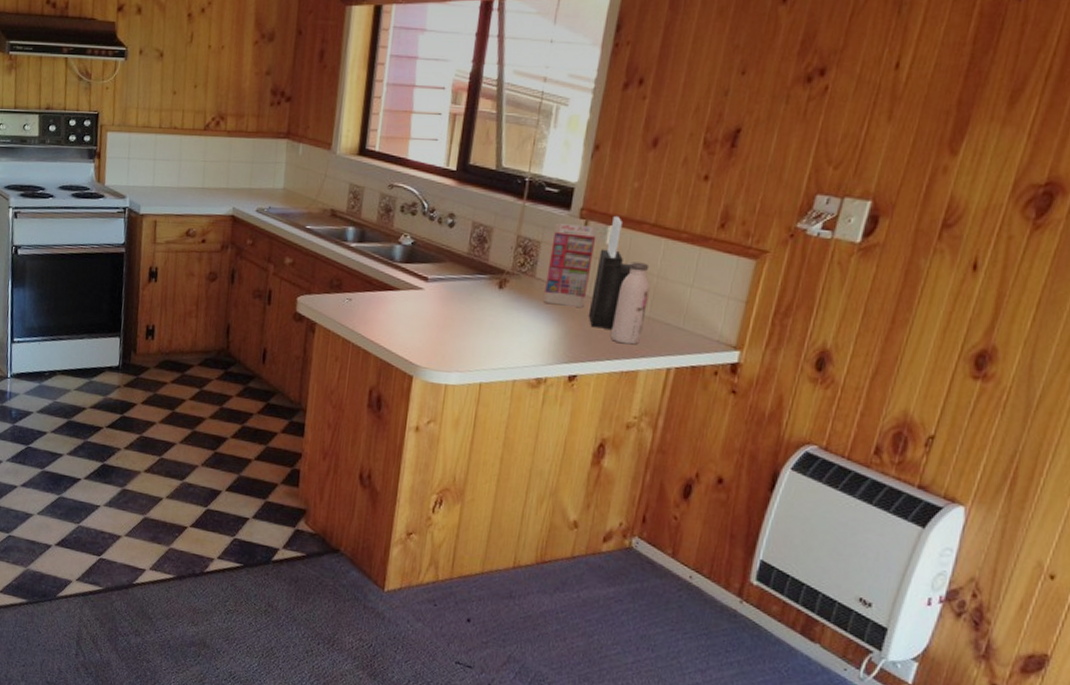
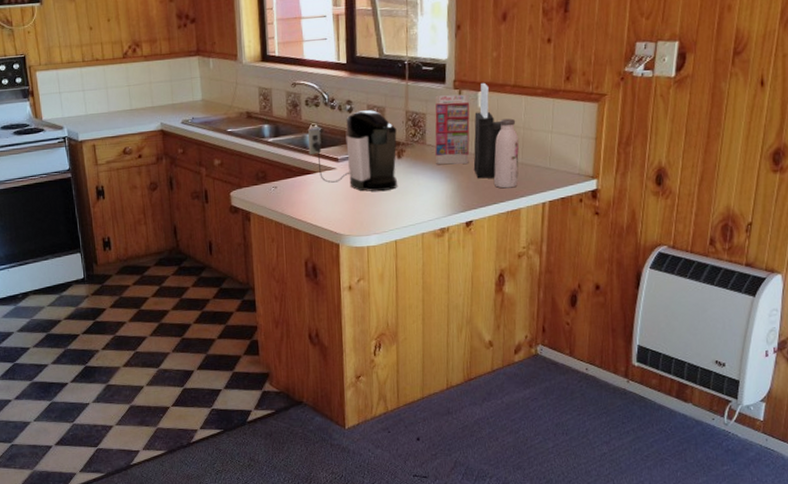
coffee maker: none [394,227,503,324] -> present [307,110,397,191]

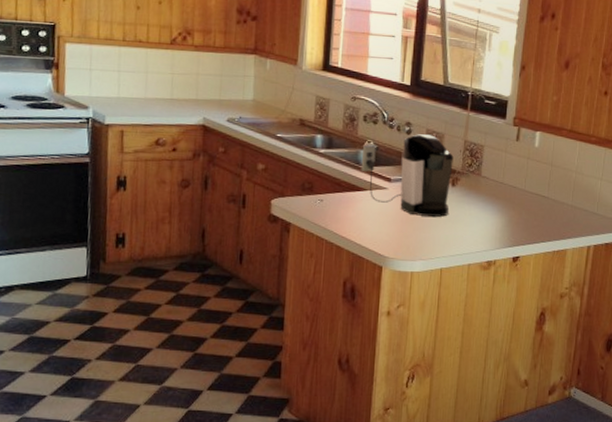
gift box: present [435,94,470,164] -> none [489,129,528,199]
knife block: present [473,82,502,179] -> none [525,123,556,217]
water bottle: present [494,118,519,189] -> none [544,161,570,229]

